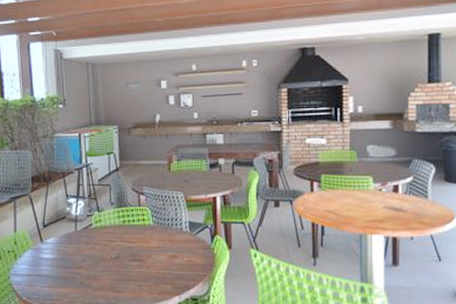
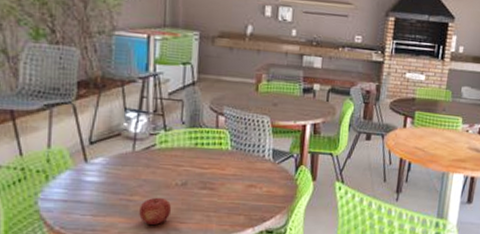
fruit: none [84,270,110,294] -> present [139,197,172,225]

